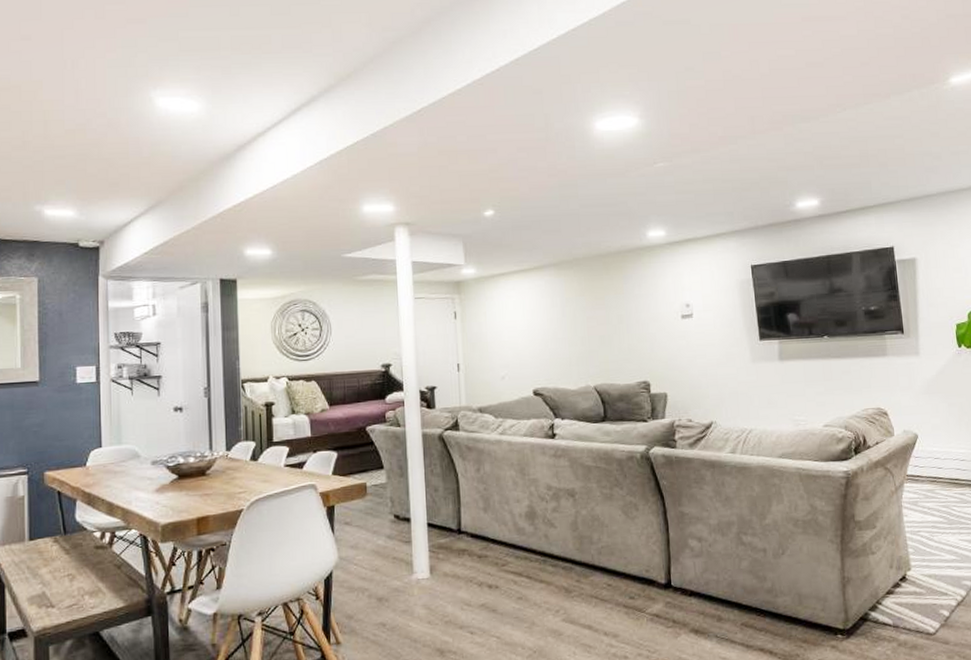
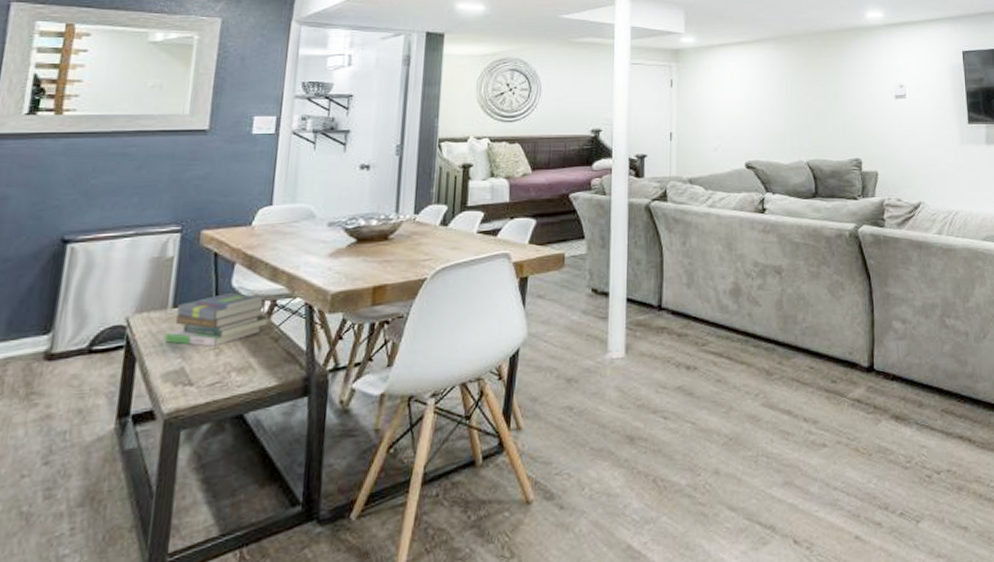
books: none [26,525,110,574] -> present [164,292,269,347]

